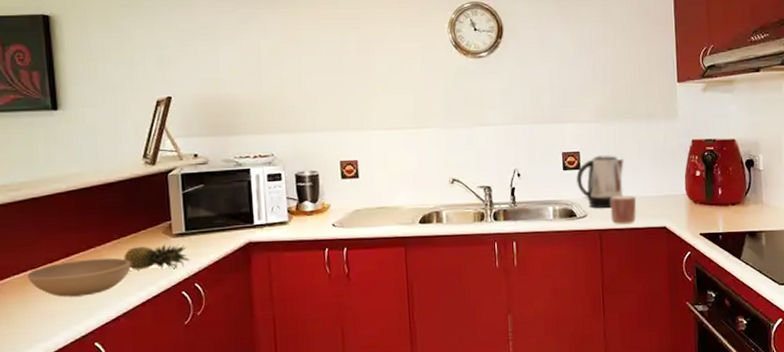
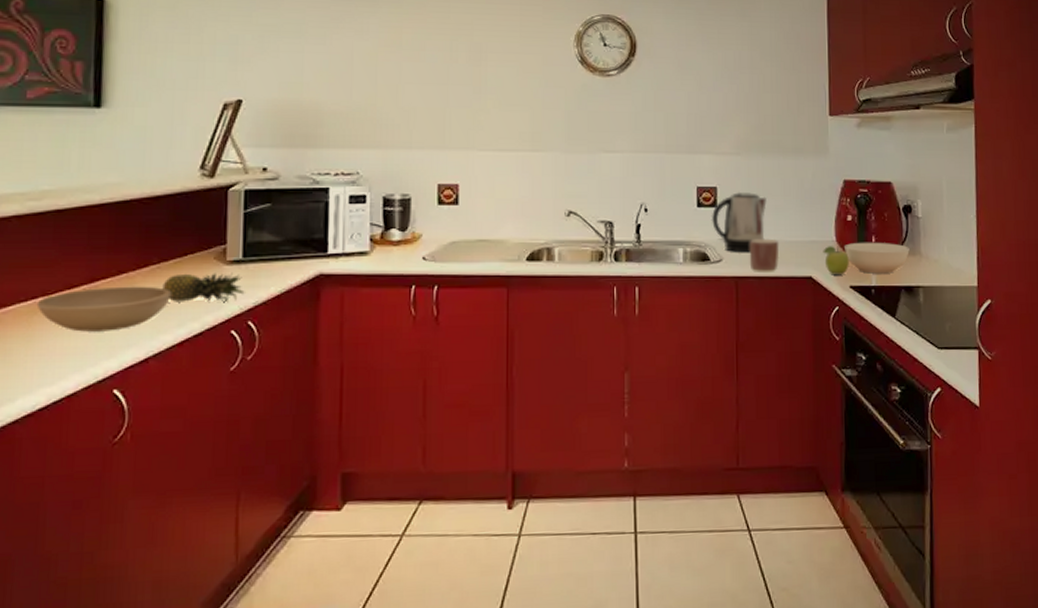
fruit: none [675,199,699,225] -> present [823,246,849,276]
bowl: none [694,193,753,222] -> present [845,242,910,274]

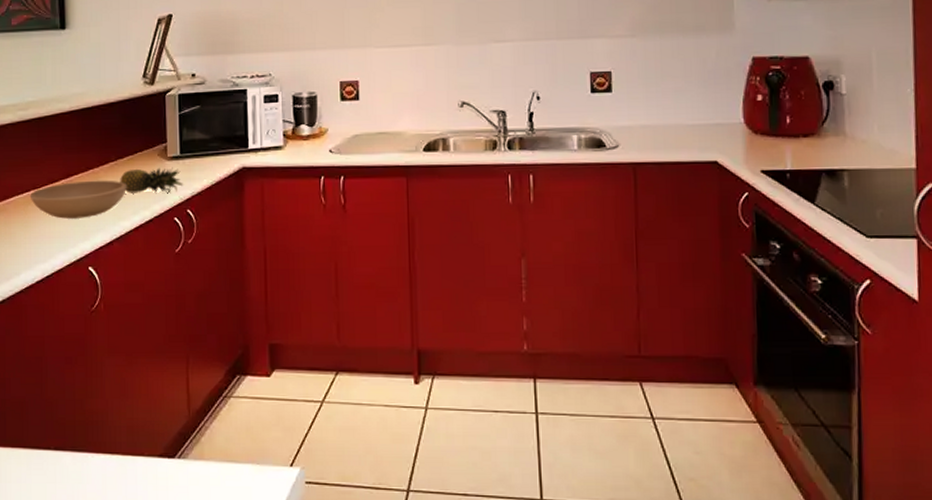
kettle: present [711,191,767,252] -> none [605,74,666,138]
mug: present [749,238,780,274] -> none [647,122,681,159]
fruit: present [823,246,849,276] -> none [729,128,760,160]
bowl: present [845,242,910,274] -> none [754,122,832,157]

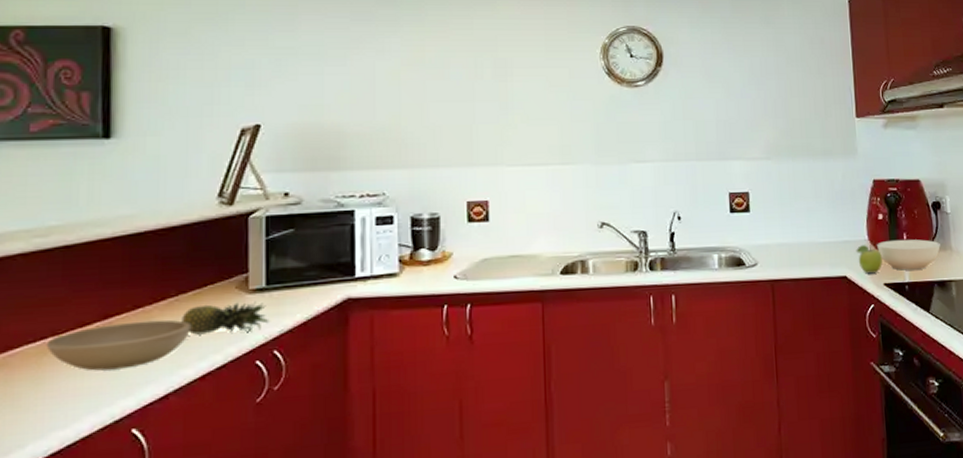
fruit: none [729,128,760,160] -> present [856,245,882,274]
bowl: none [754,122,832,157] -> present [877,239,941,271]

